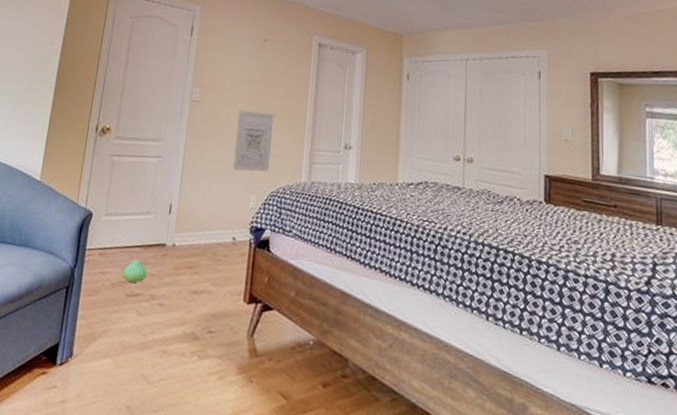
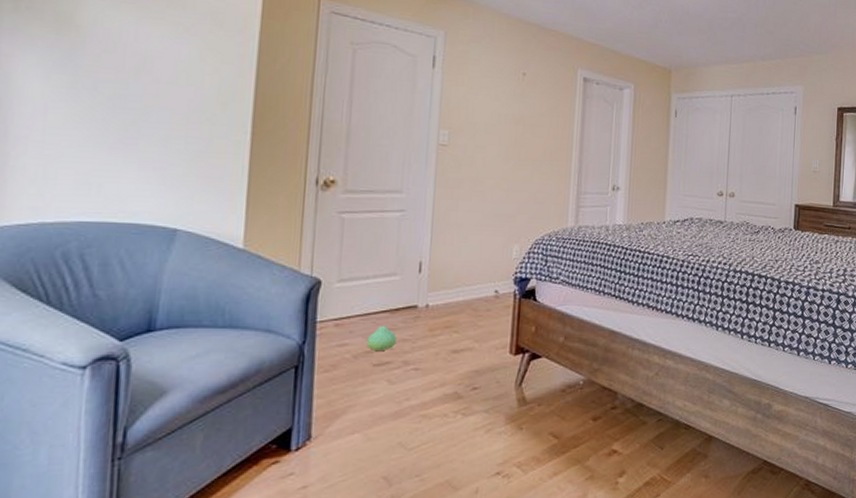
wall art: present [233,110,274,172] -> none [492,153,536,221]

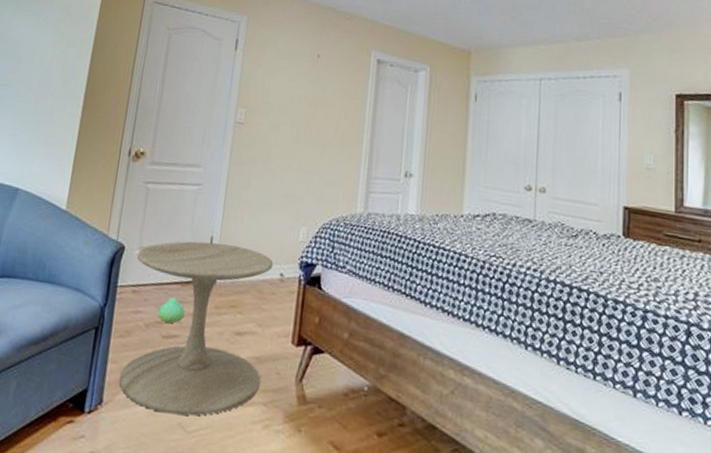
side table: none [328,268,488,437] -> present [119,241,274,416]

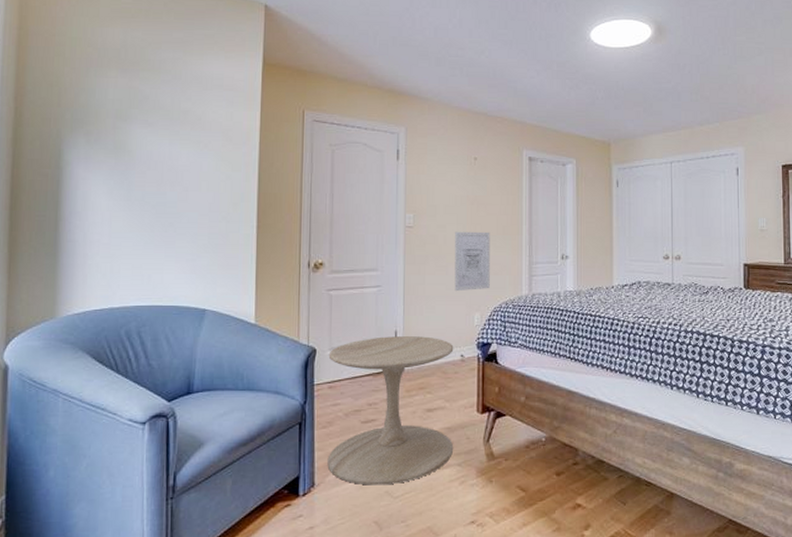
plush toy: present [157,297,186,323] -> none [355,387,380,409]
wall art: none [281,133,327,202] -> present [454,231,490,292]

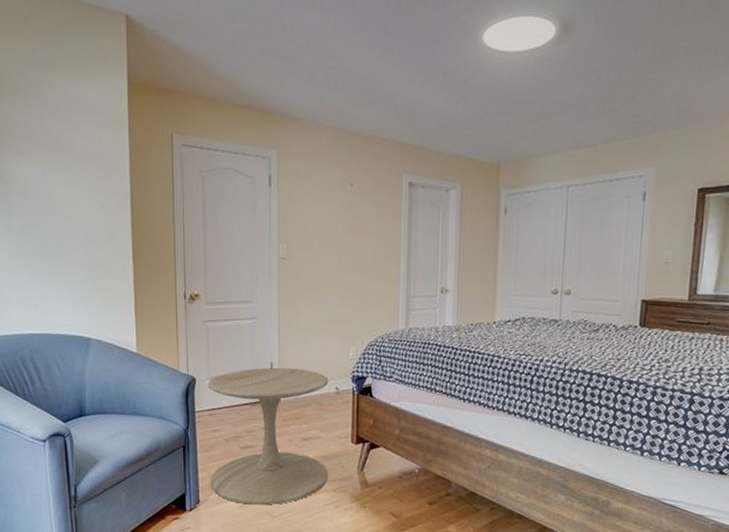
wall art: present [454,231,490,292] -> none [329,263,366,325]

